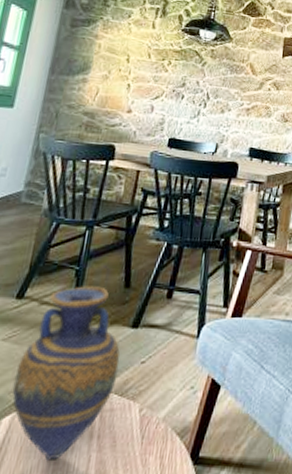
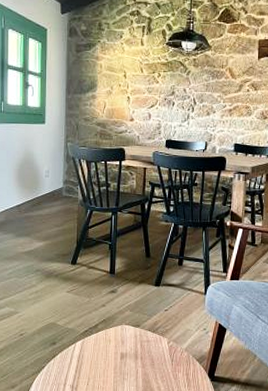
vase: present [12,286,120,461] -> none [79,256,149,371]

